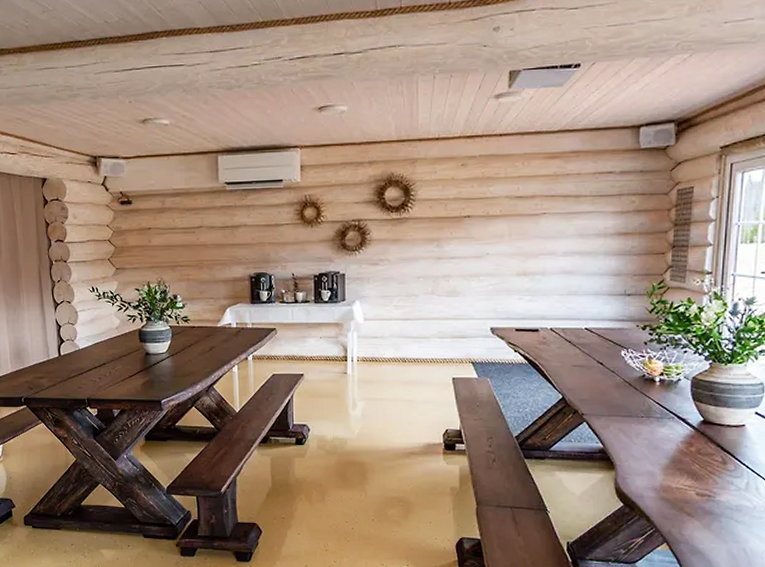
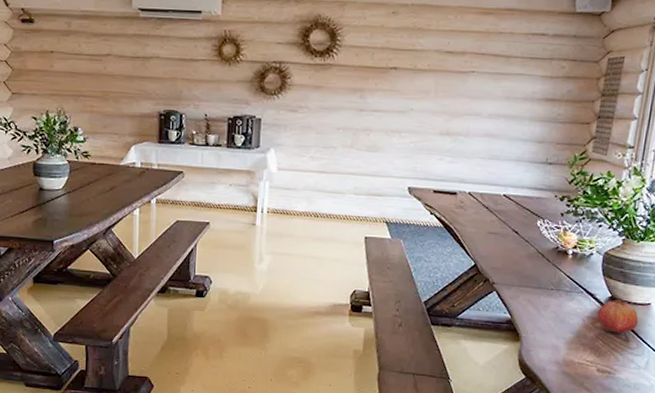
fruit: none [690,422,734,456] -> present [597,298,639,334]

